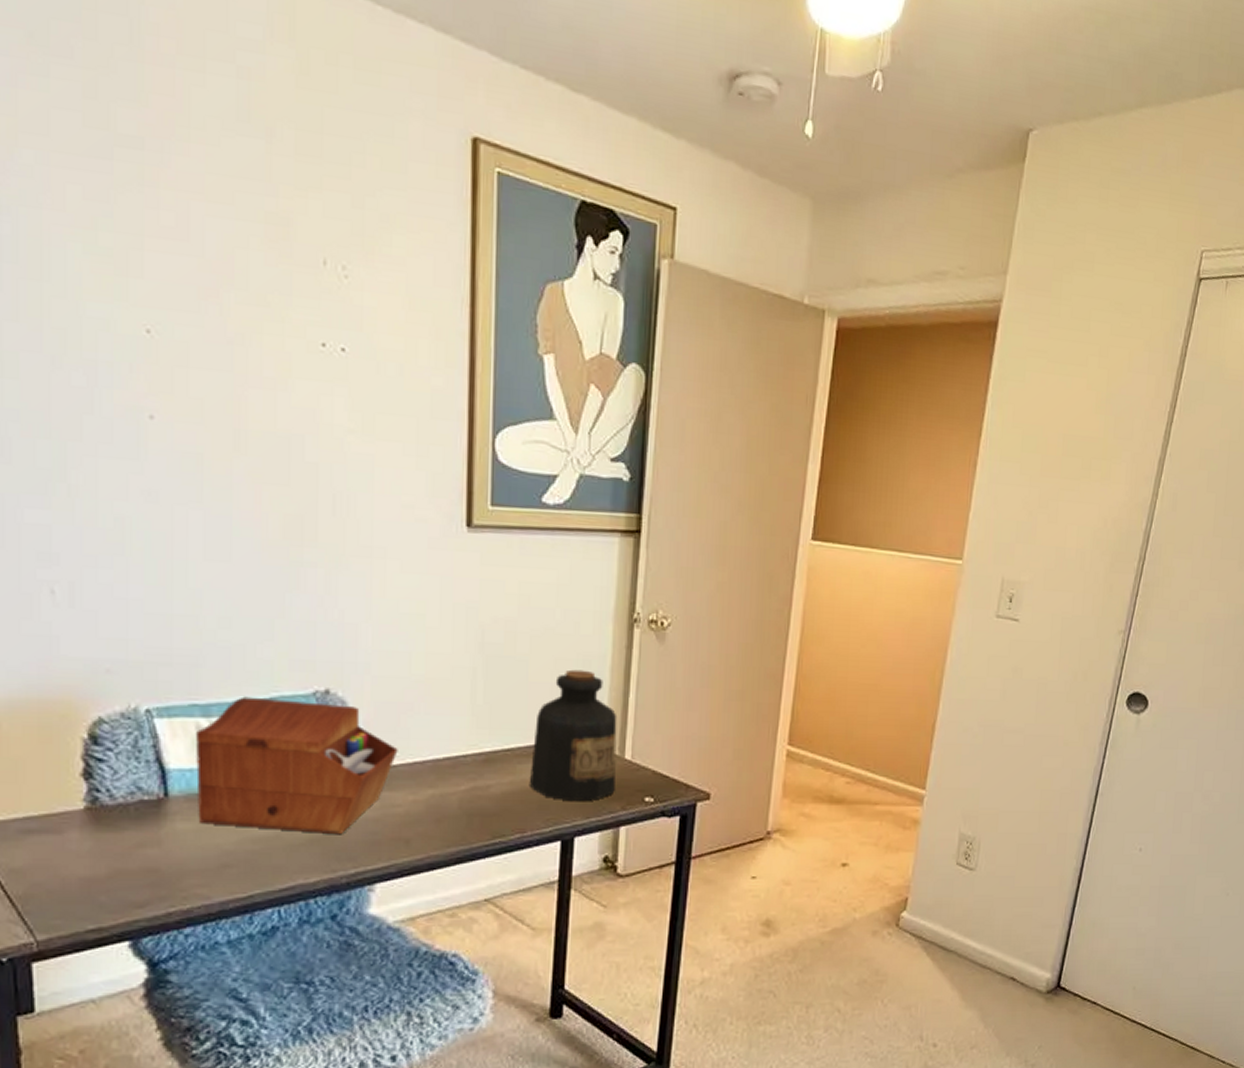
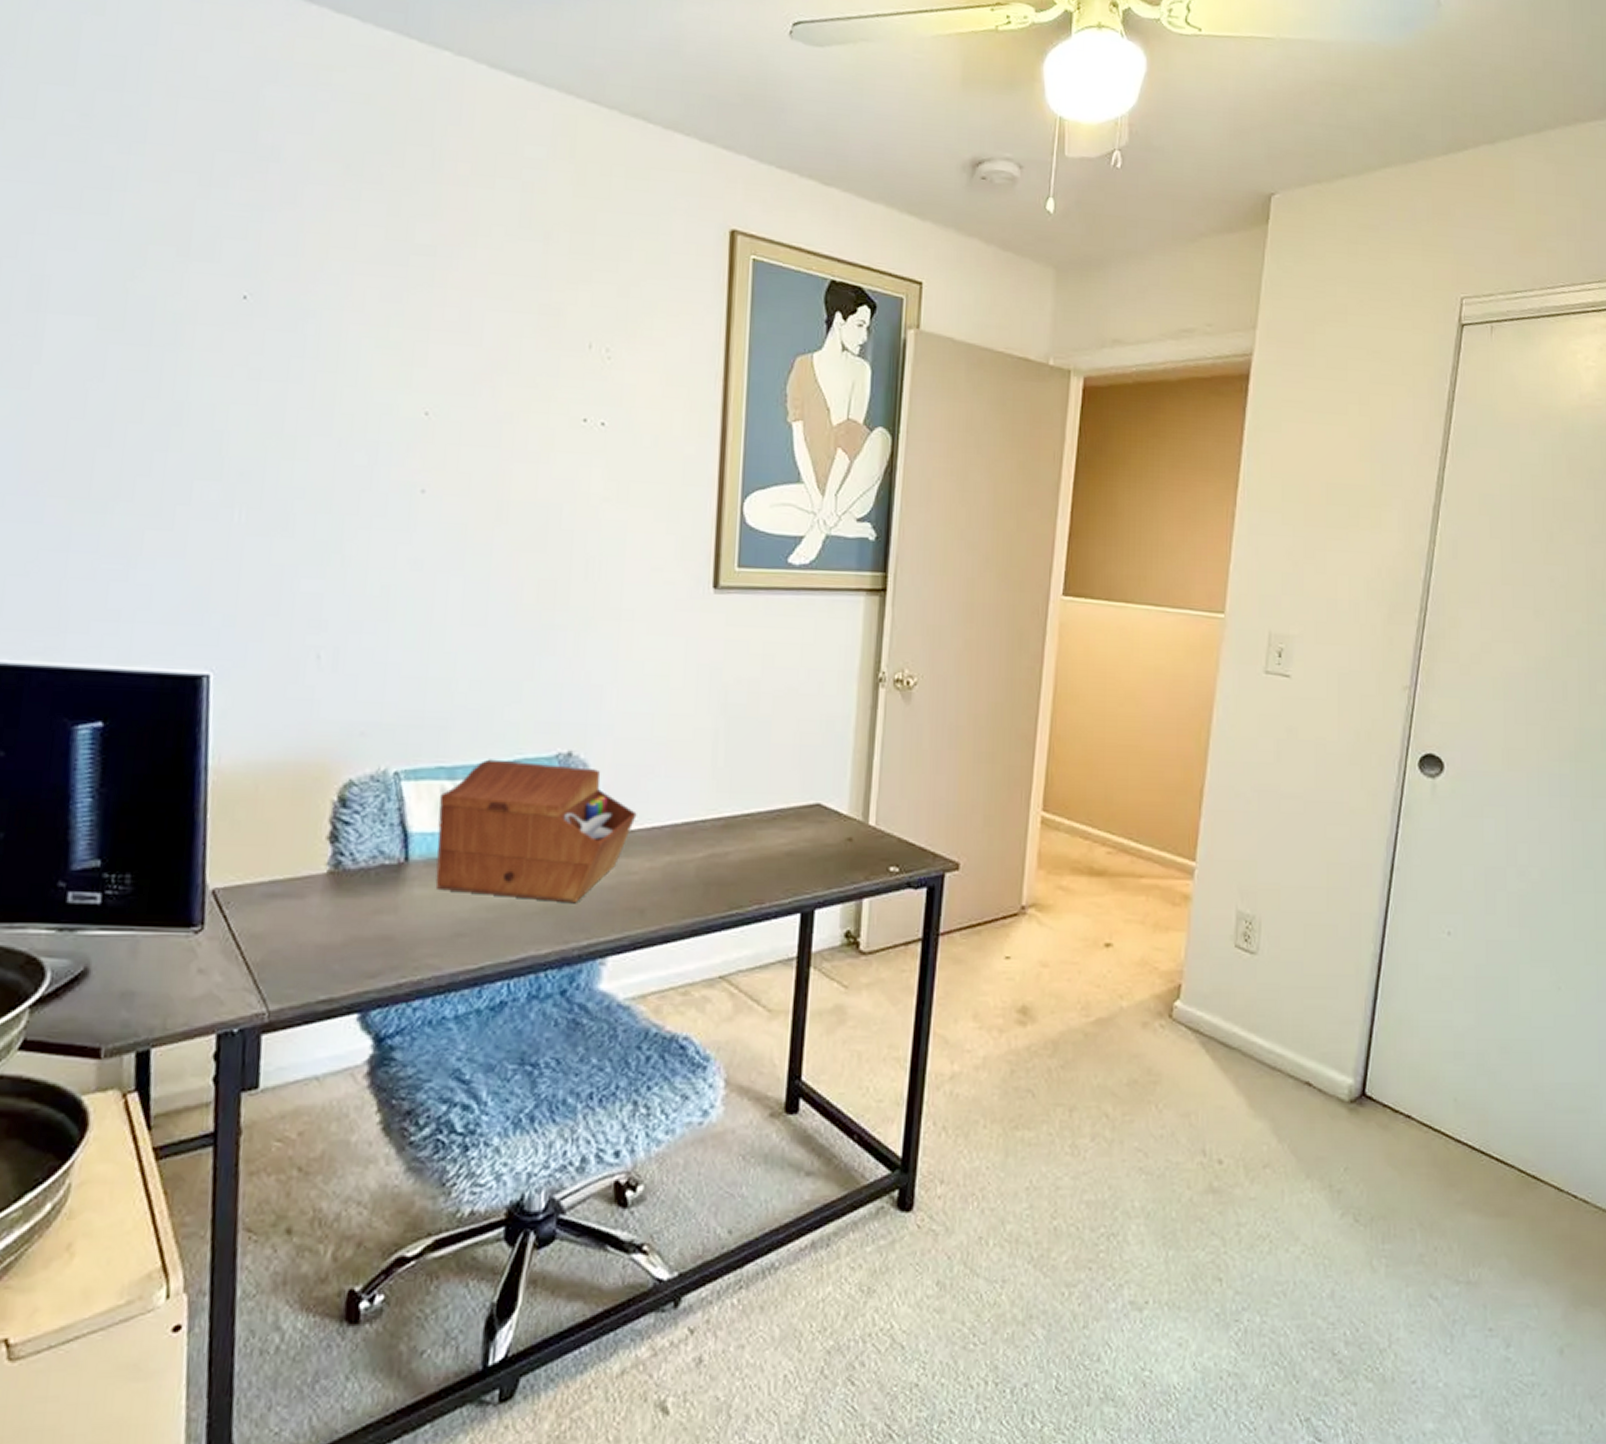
bottle: present [529,669,617,802] -> none [768,730,861,871]

